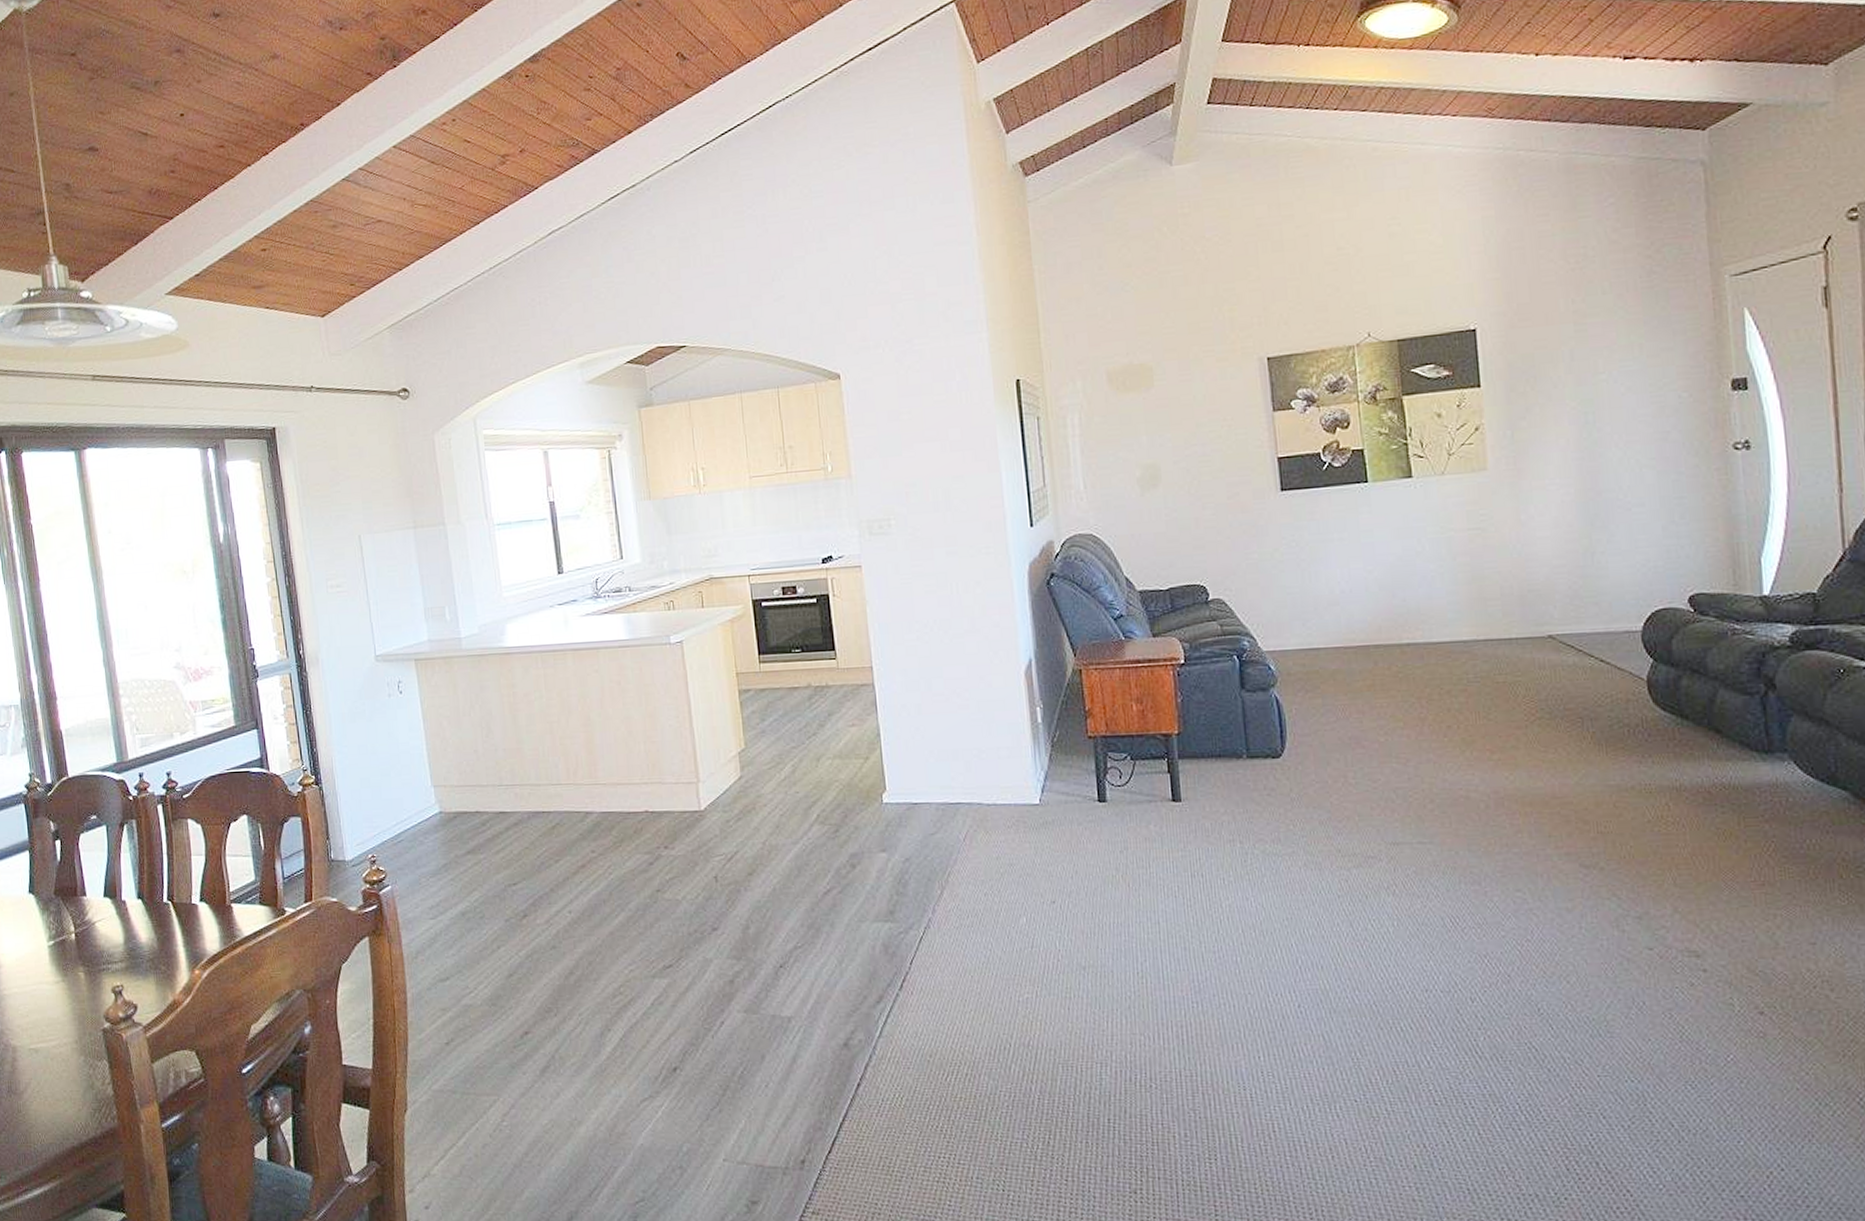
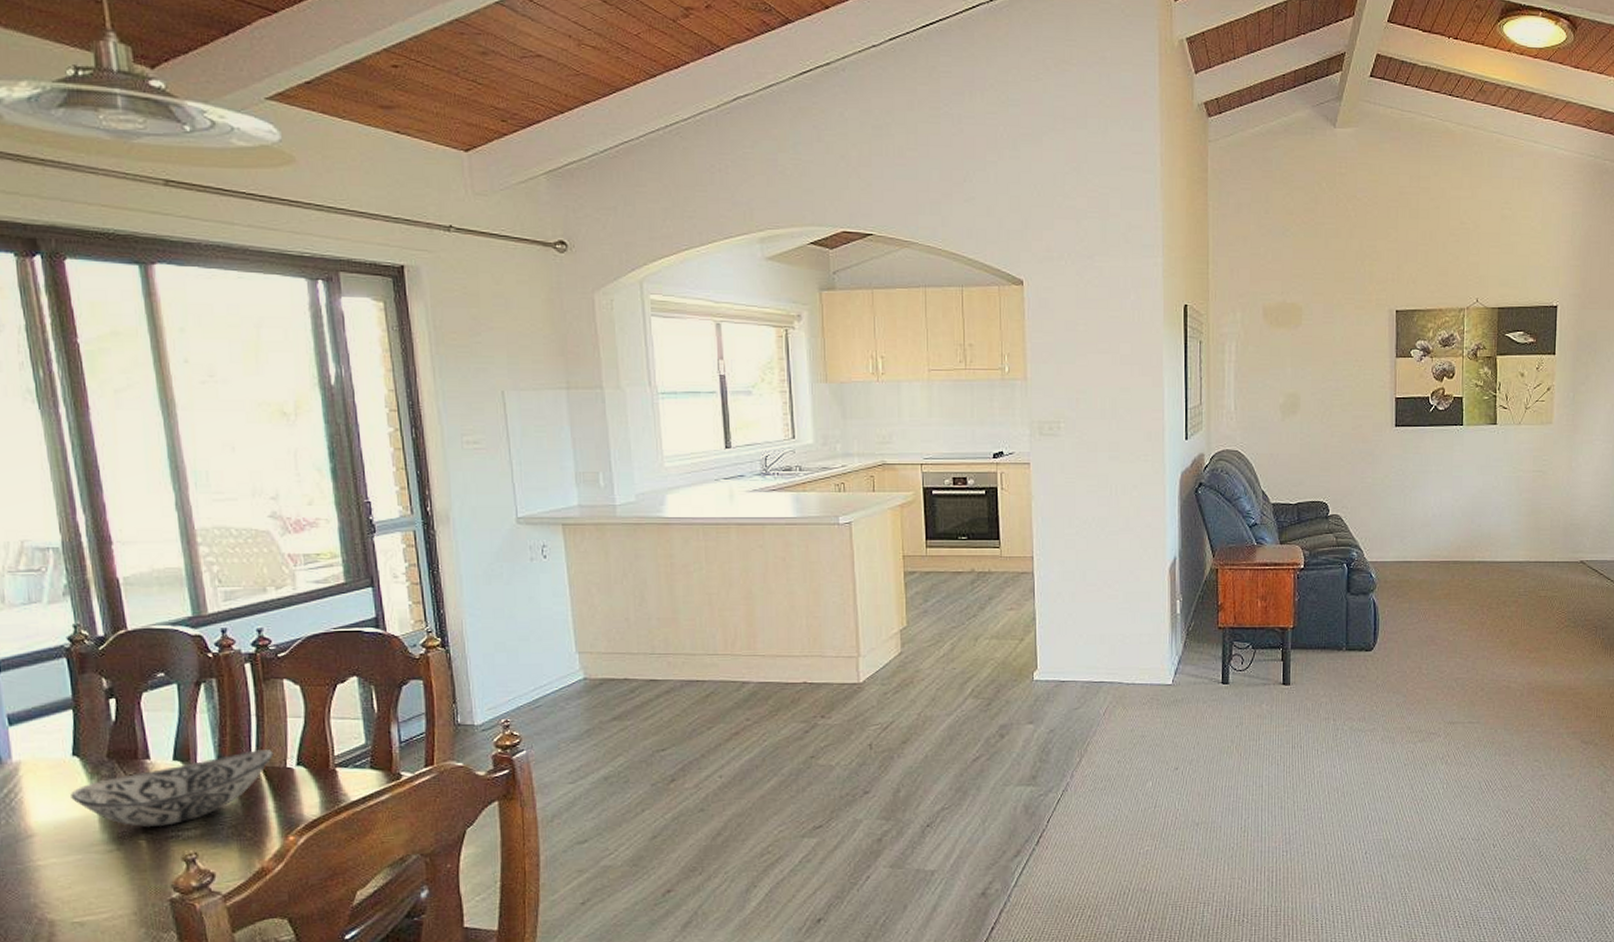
decorative bowl: none [28,886,181,960] -> present [71,750,274,828]

